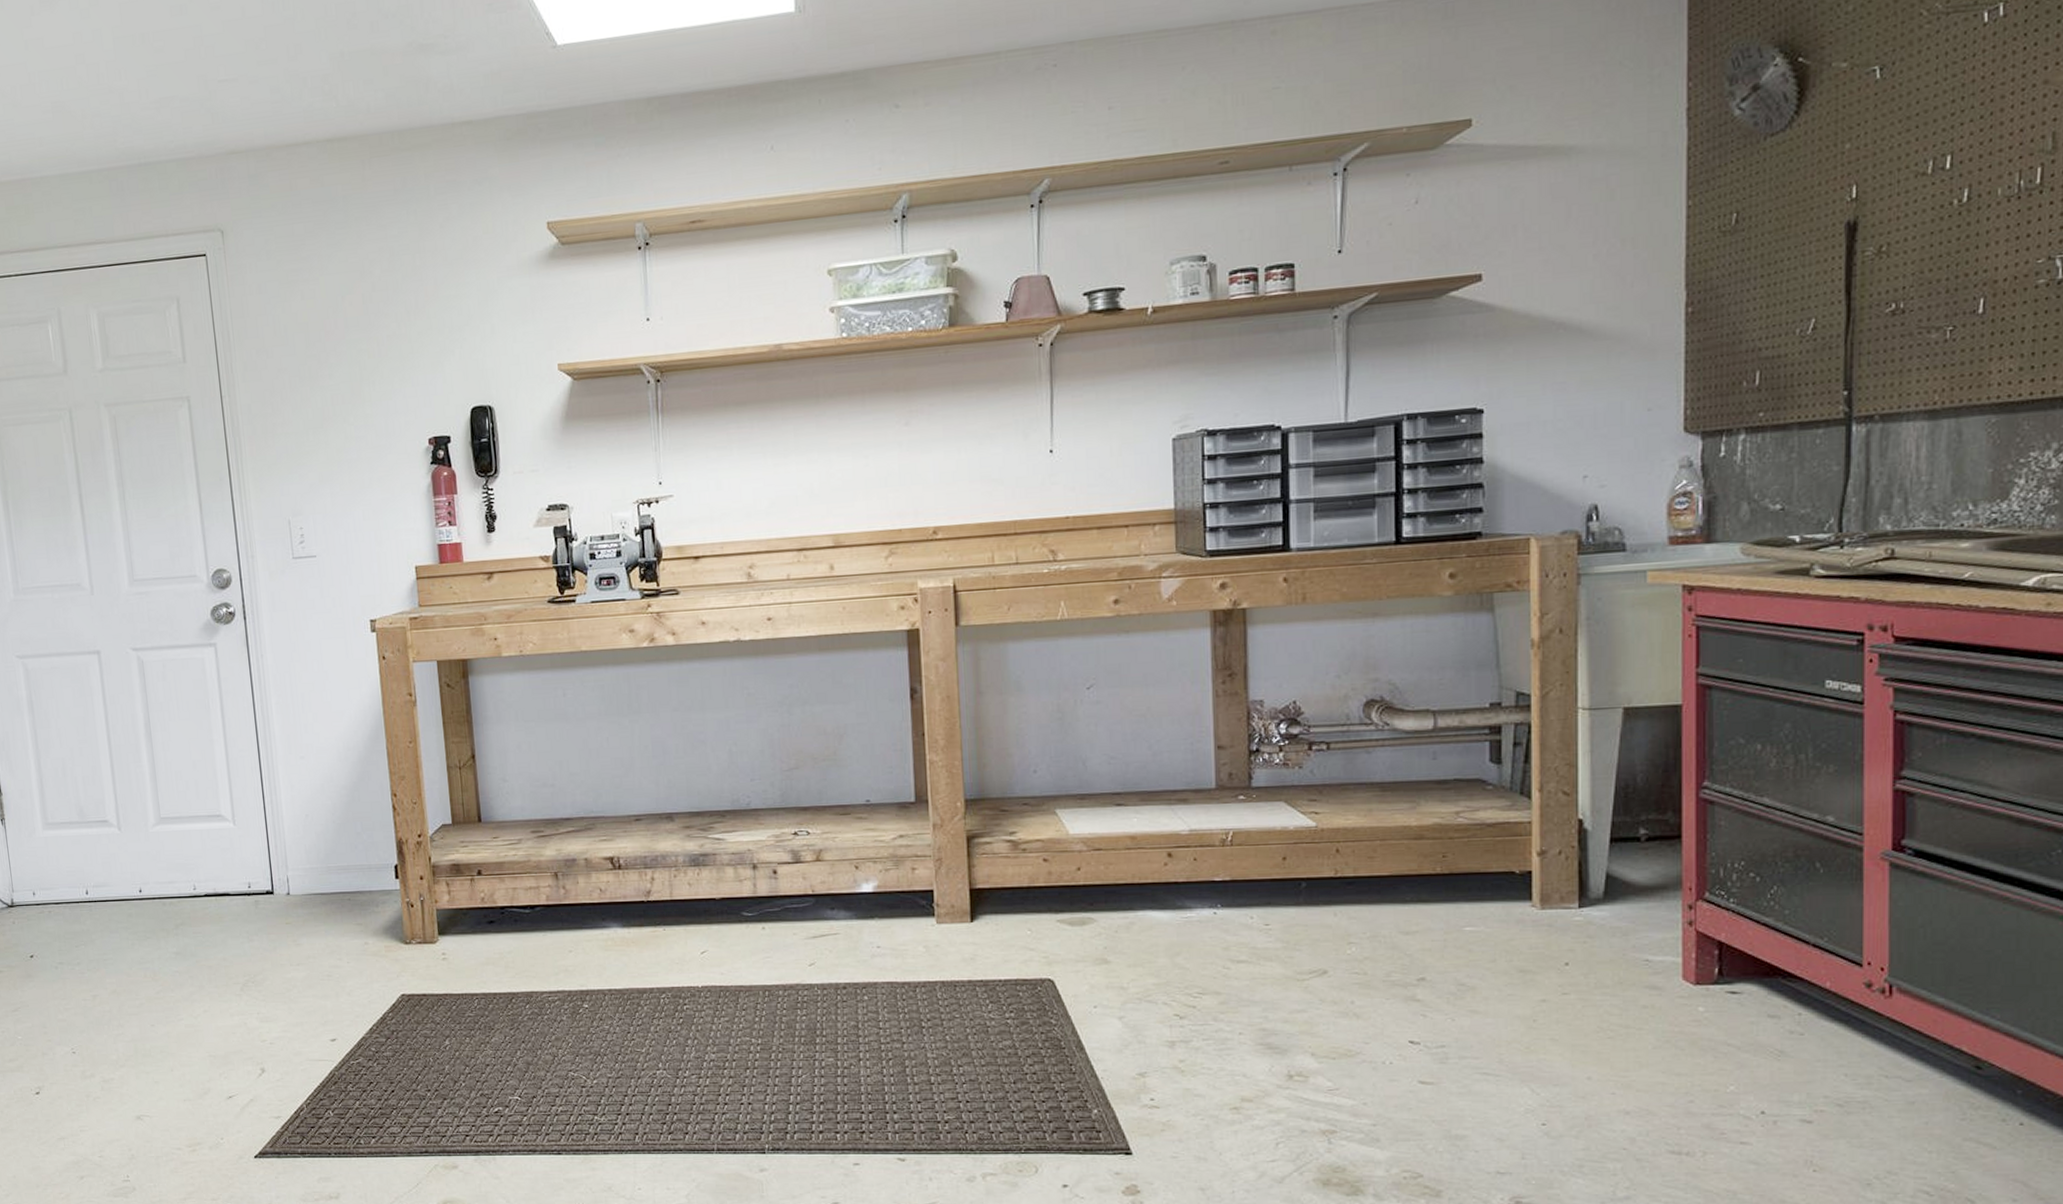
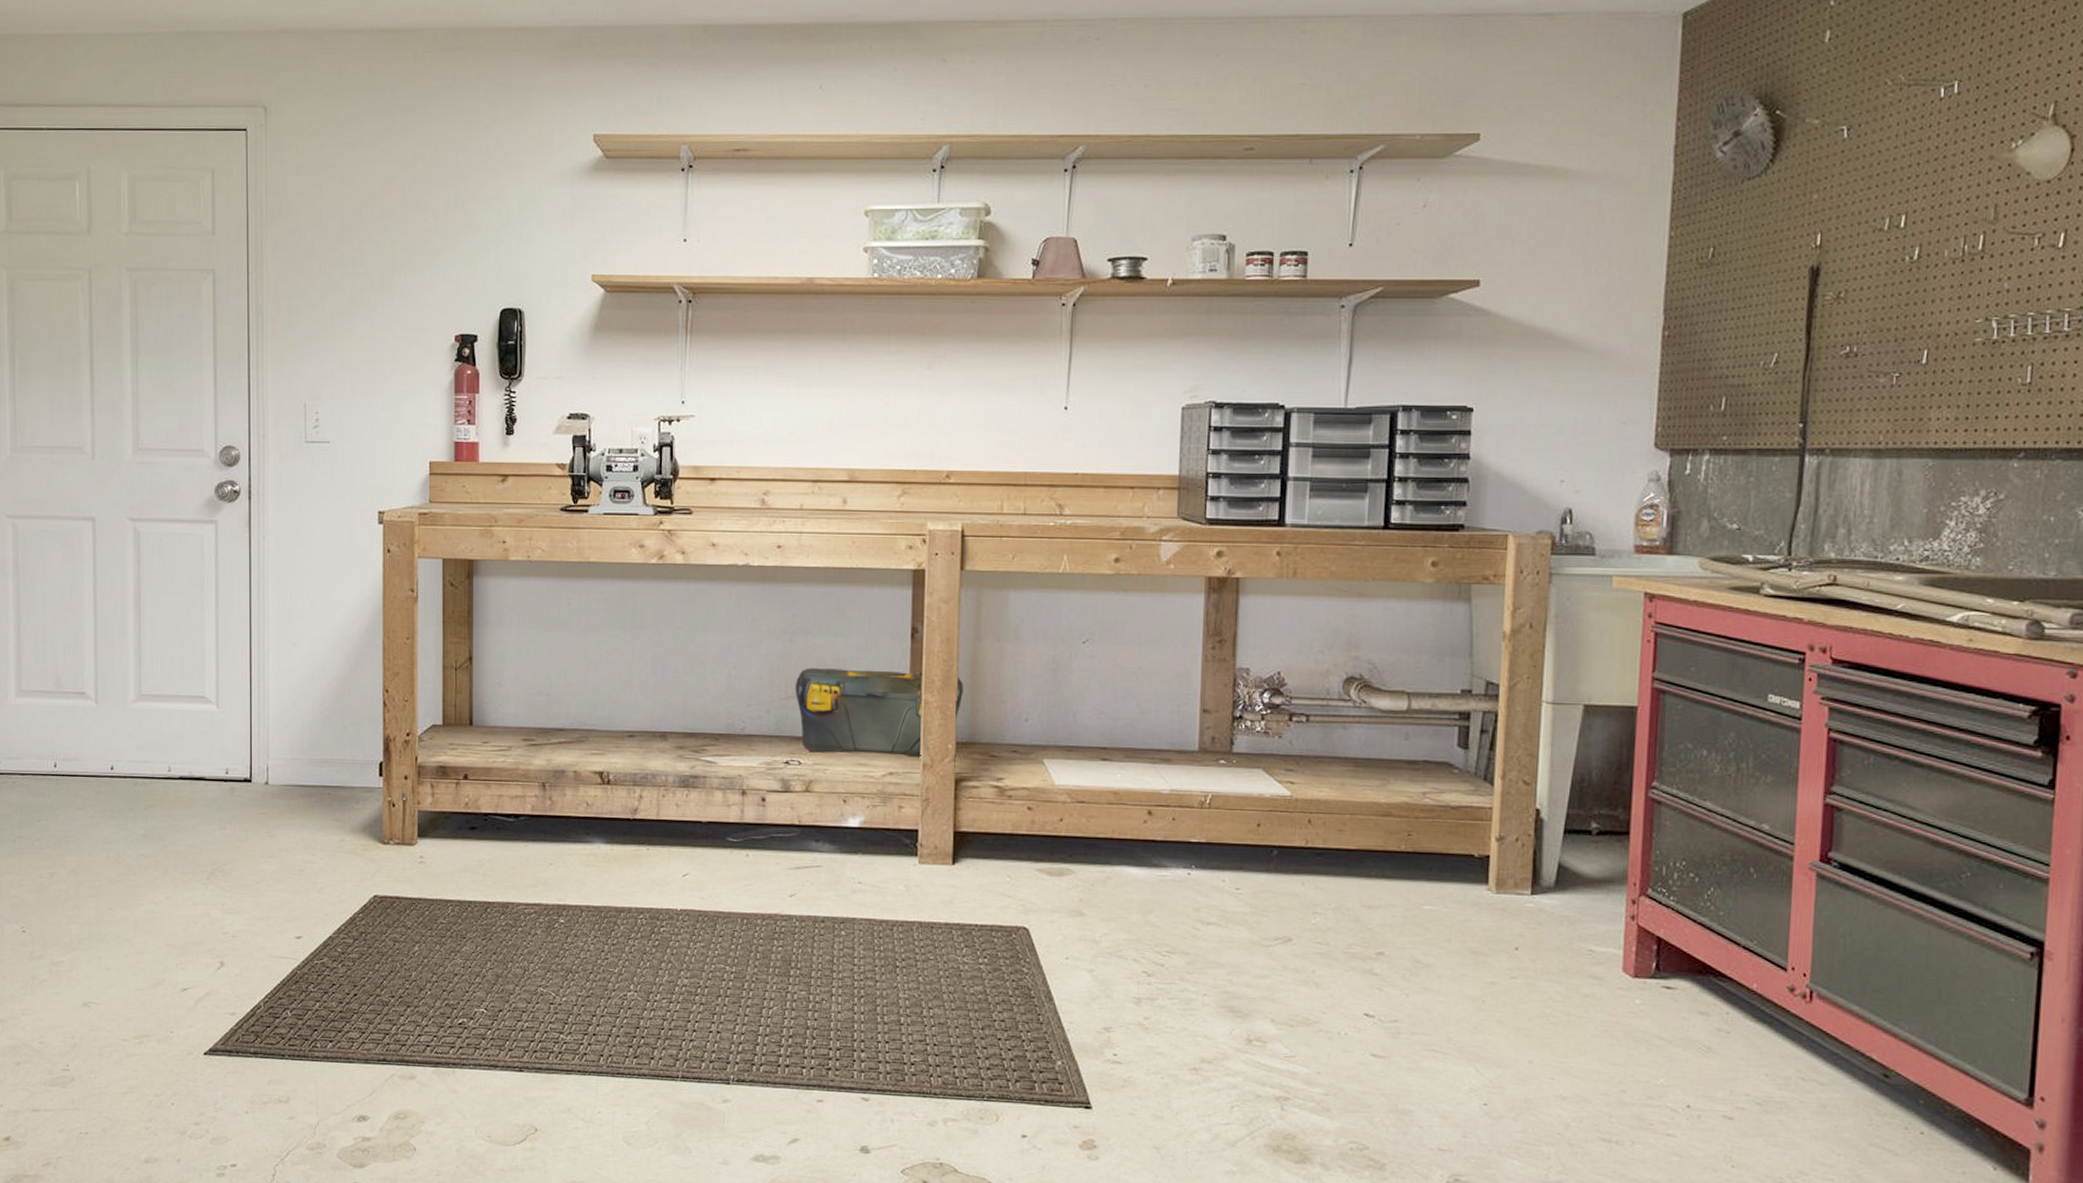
toolbox: none [797,732,968,822] -> present [796,668,963,758]

